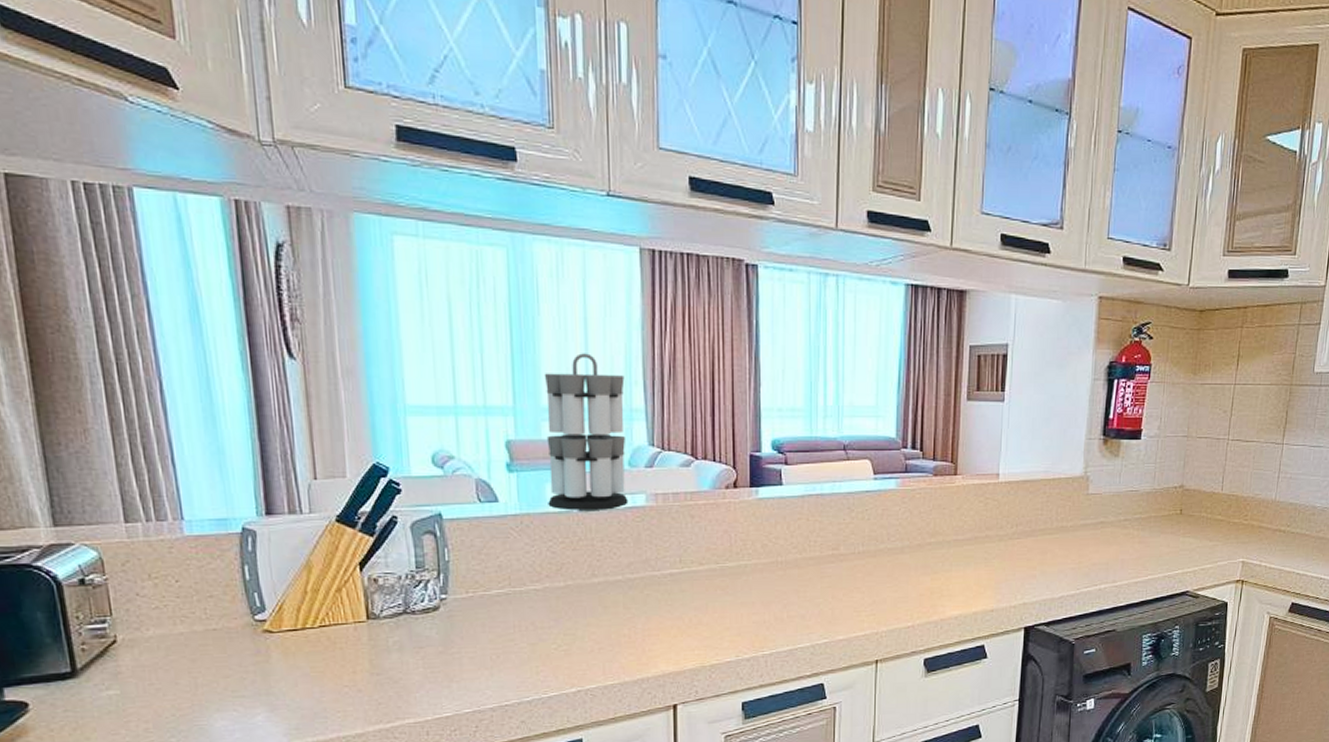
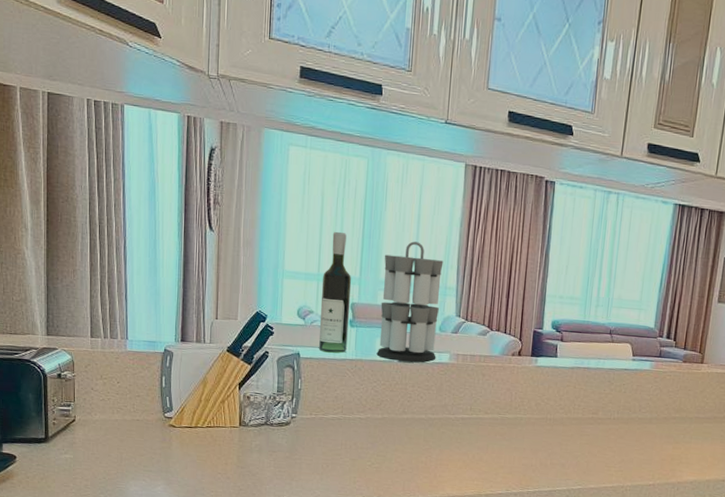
bottle: none [462,347,507,510] -> present [318,231,352,354]

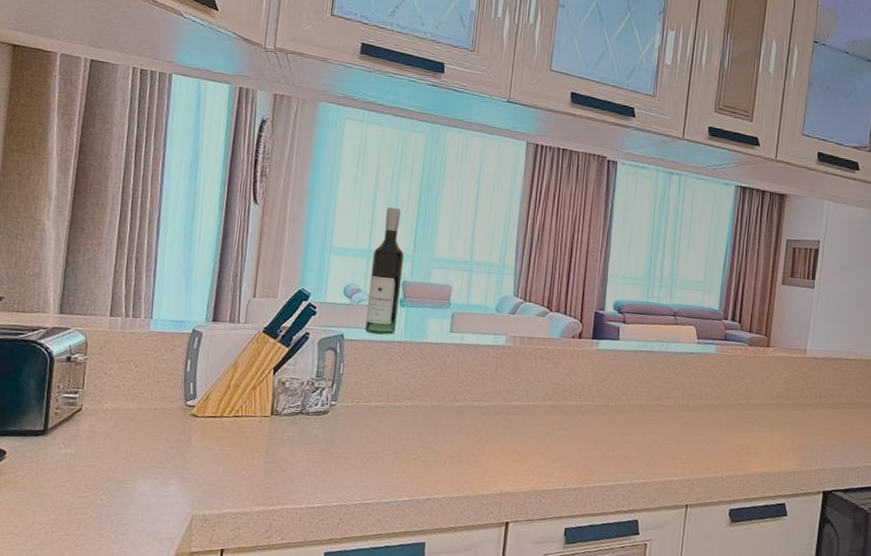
spice rack: present [376,241,444,363] -> none [427,218,502,346]

